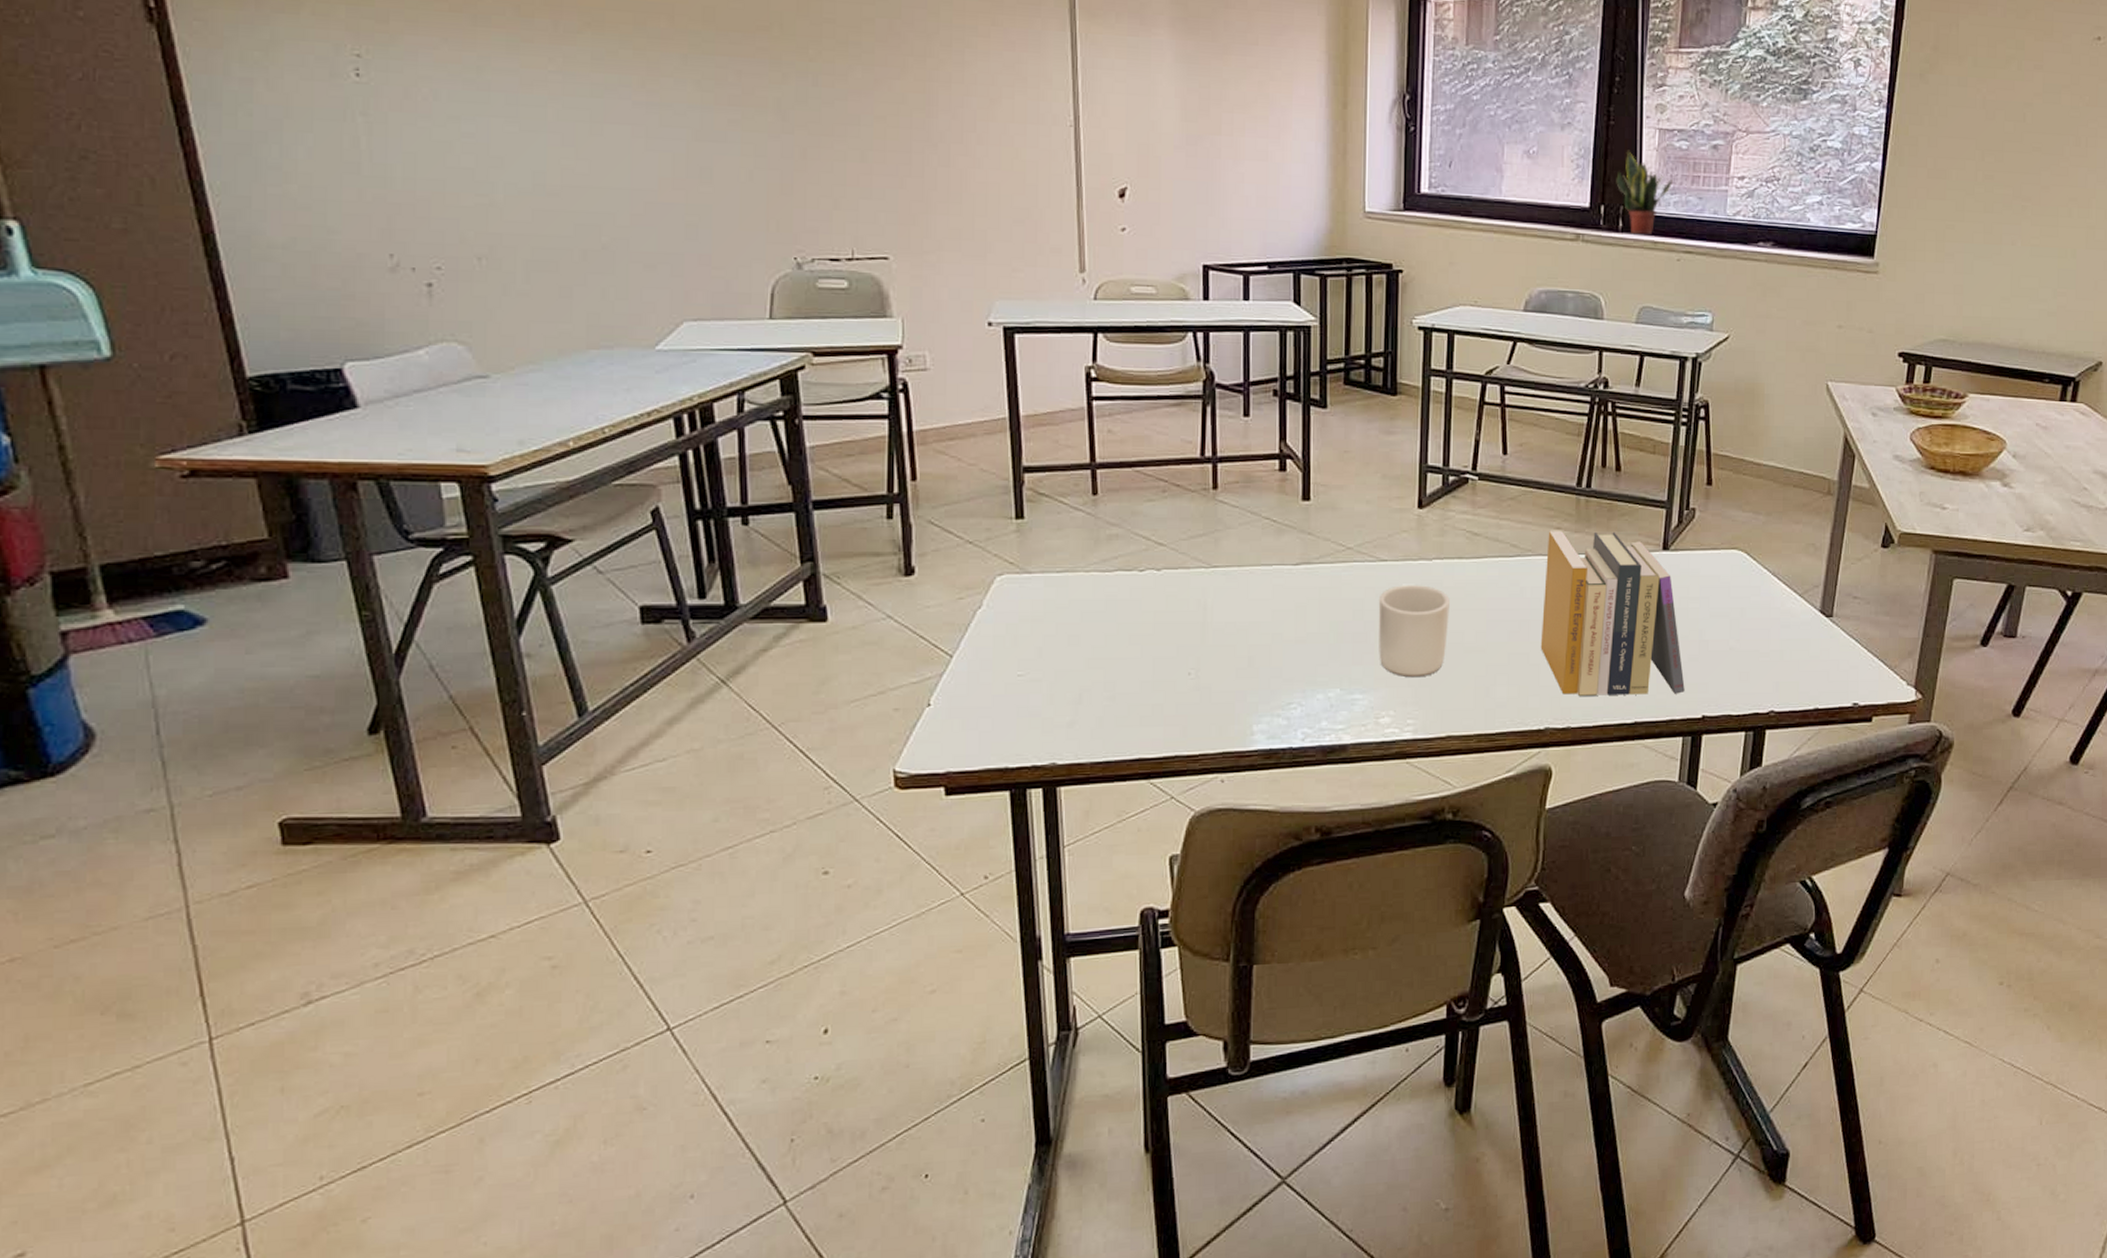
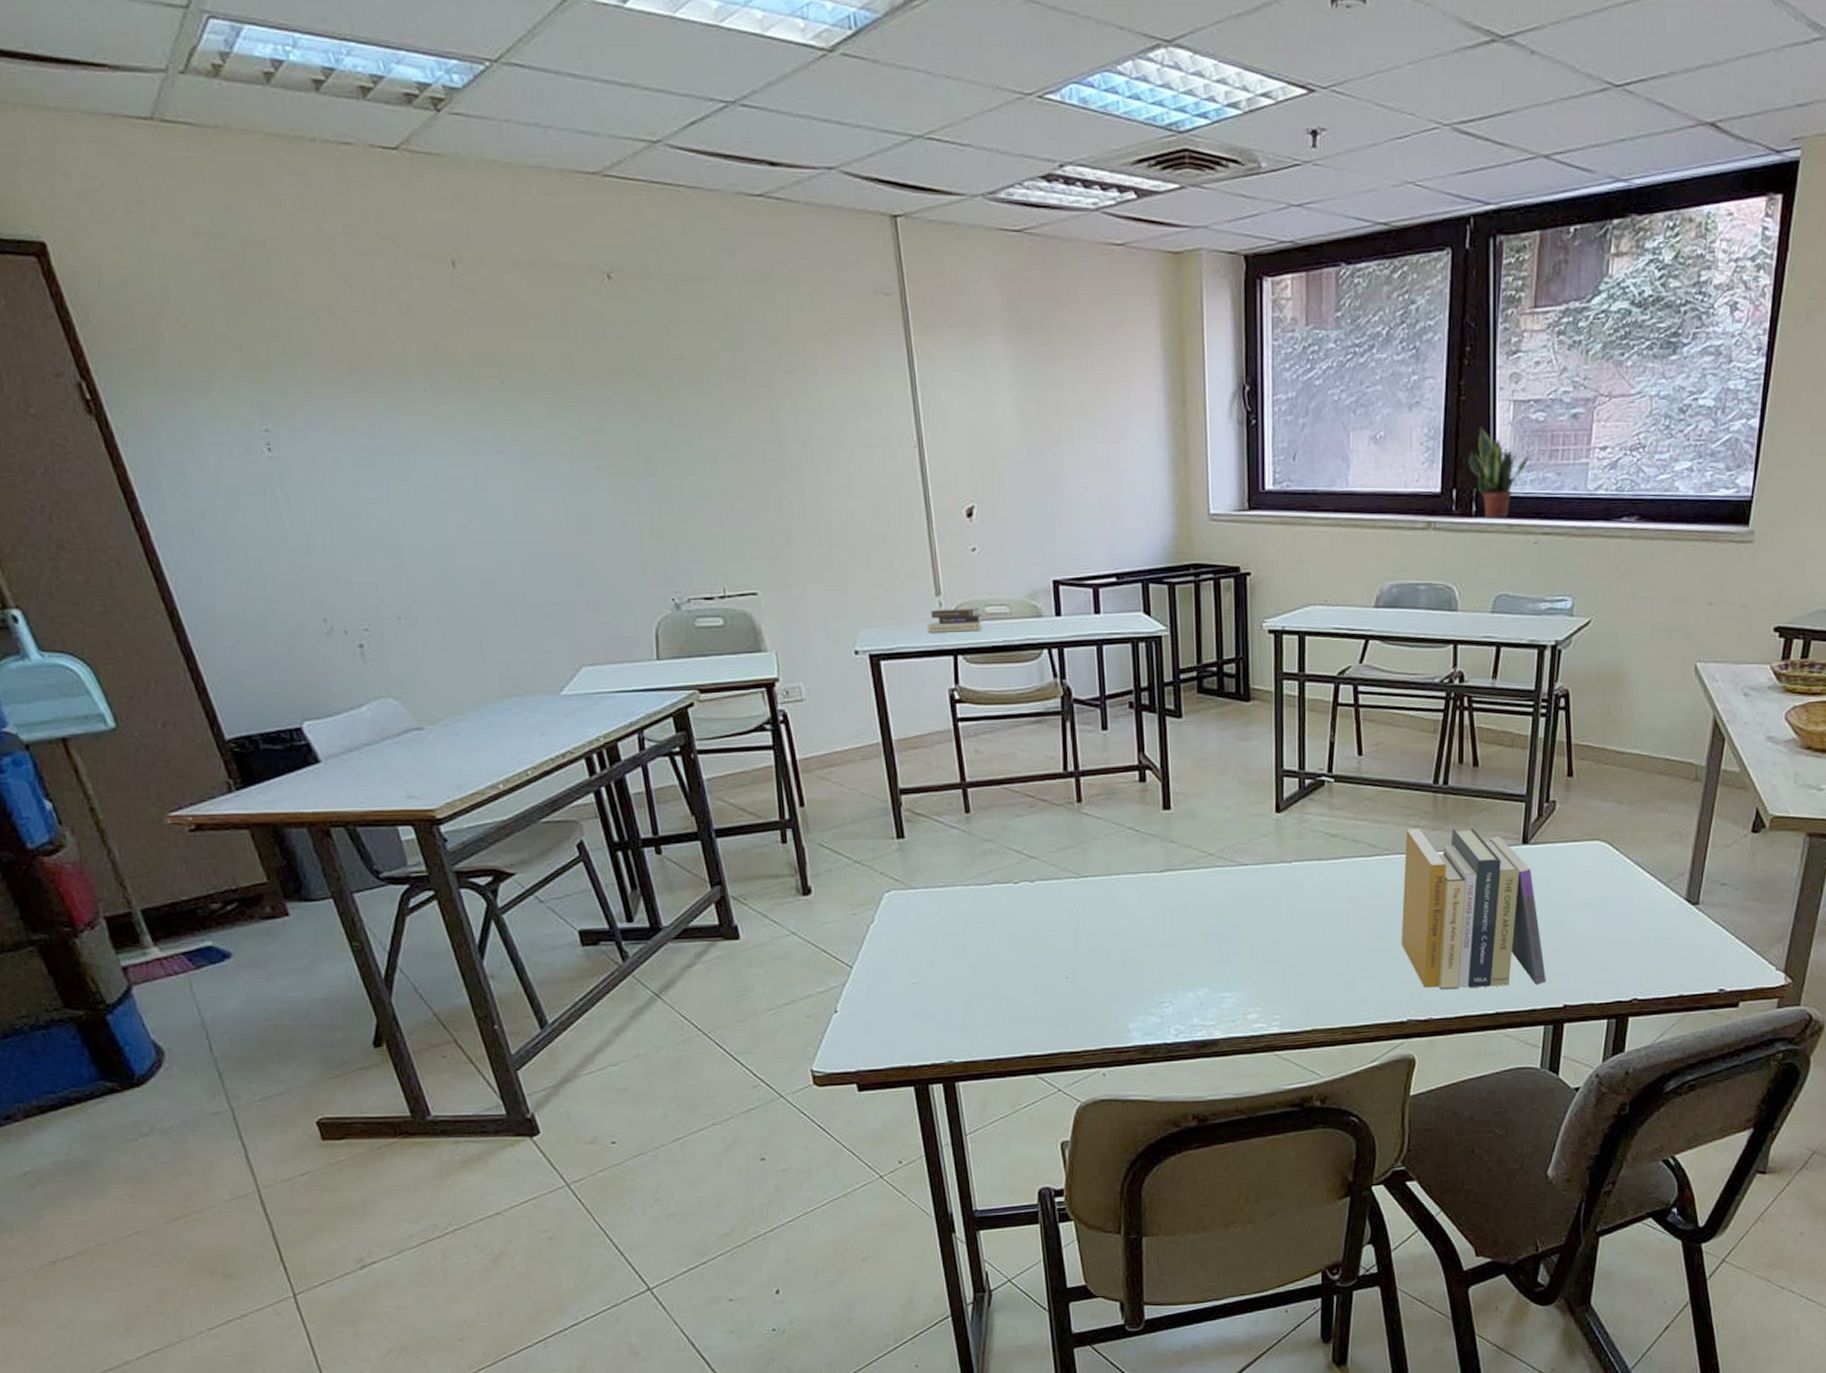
books: none [1067,285,1127,310] -> present [926,608,983,633]
mug: present [1378,585,1450,678] -> none [1241,887,1311,976]

